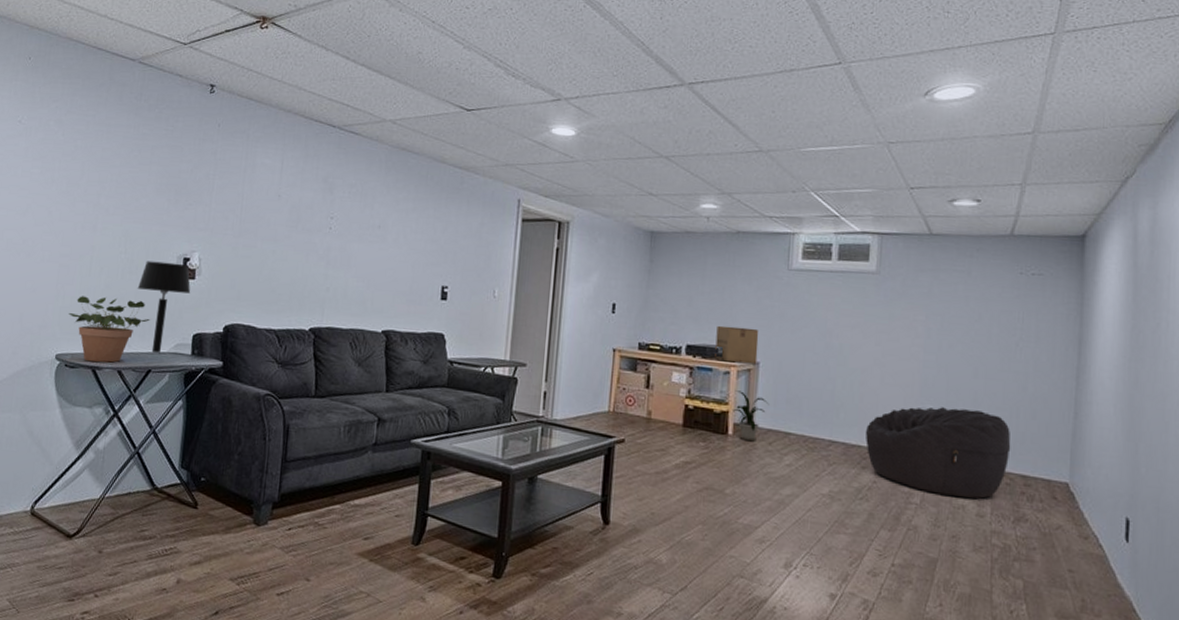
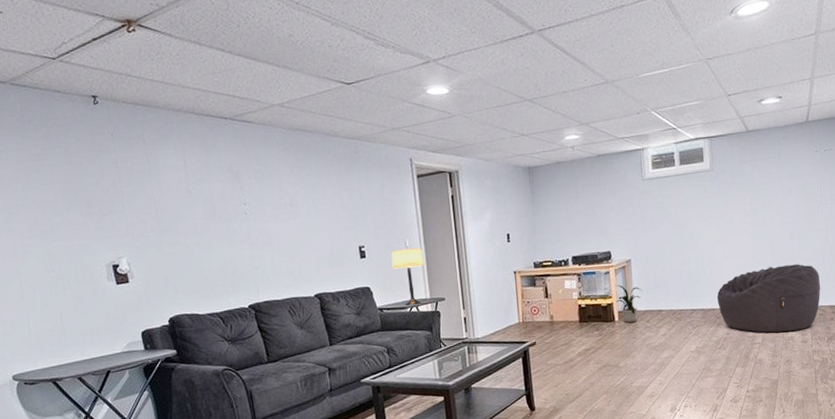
potted plant: present [69,296,151,363] -> none [13,312,97,376]
table lamp: present [137,260,191,354] -> none [74,271,129,356]
table lamp: none [474,297,511,366] -> present [391,247,424,306]
box: present [715,325,759,365] -> none [594,233,629,264]

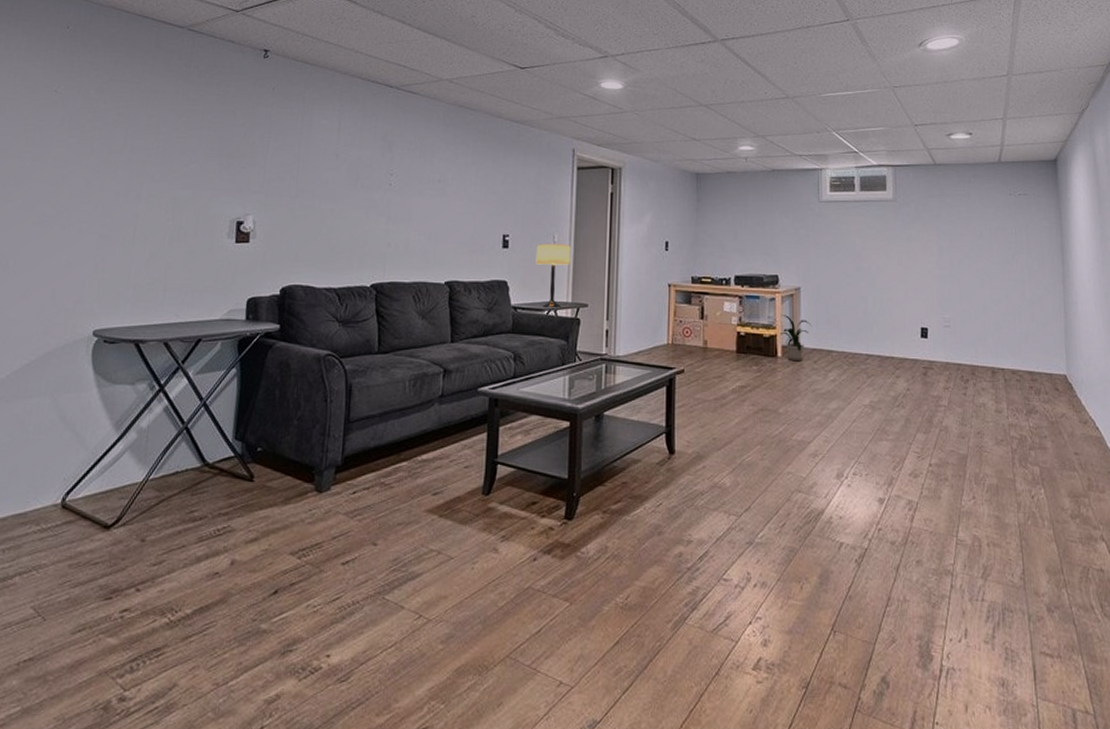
bean bag chair: present [716,264,821,333] -> none [896,316,1018,397]

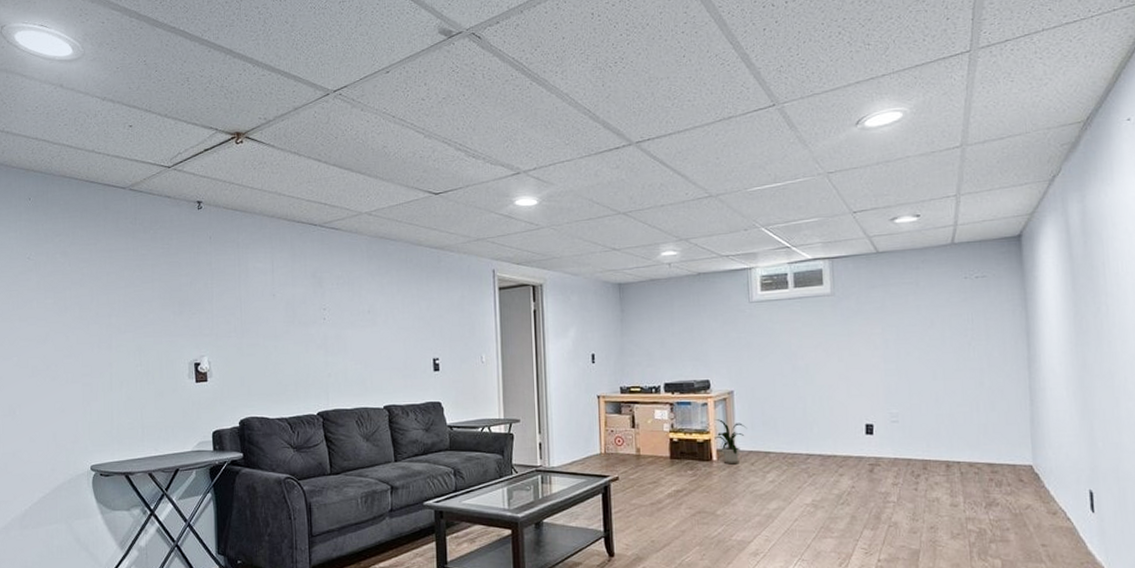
table lamp: present [535,243,571,308] -> none [466,363,499,426]

